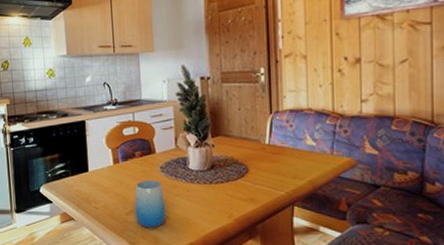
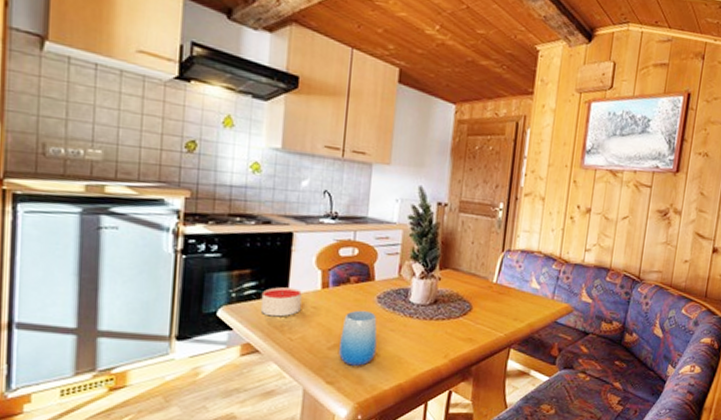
candle: none [69,166,100,190] -> present [260,287,302,317]

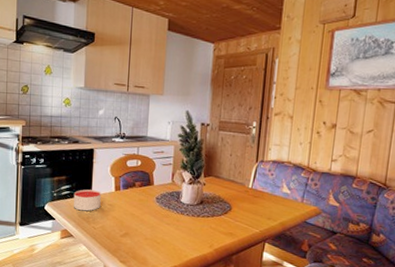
cup: present [339,310,378,366] -> none [129,207,157,251]

